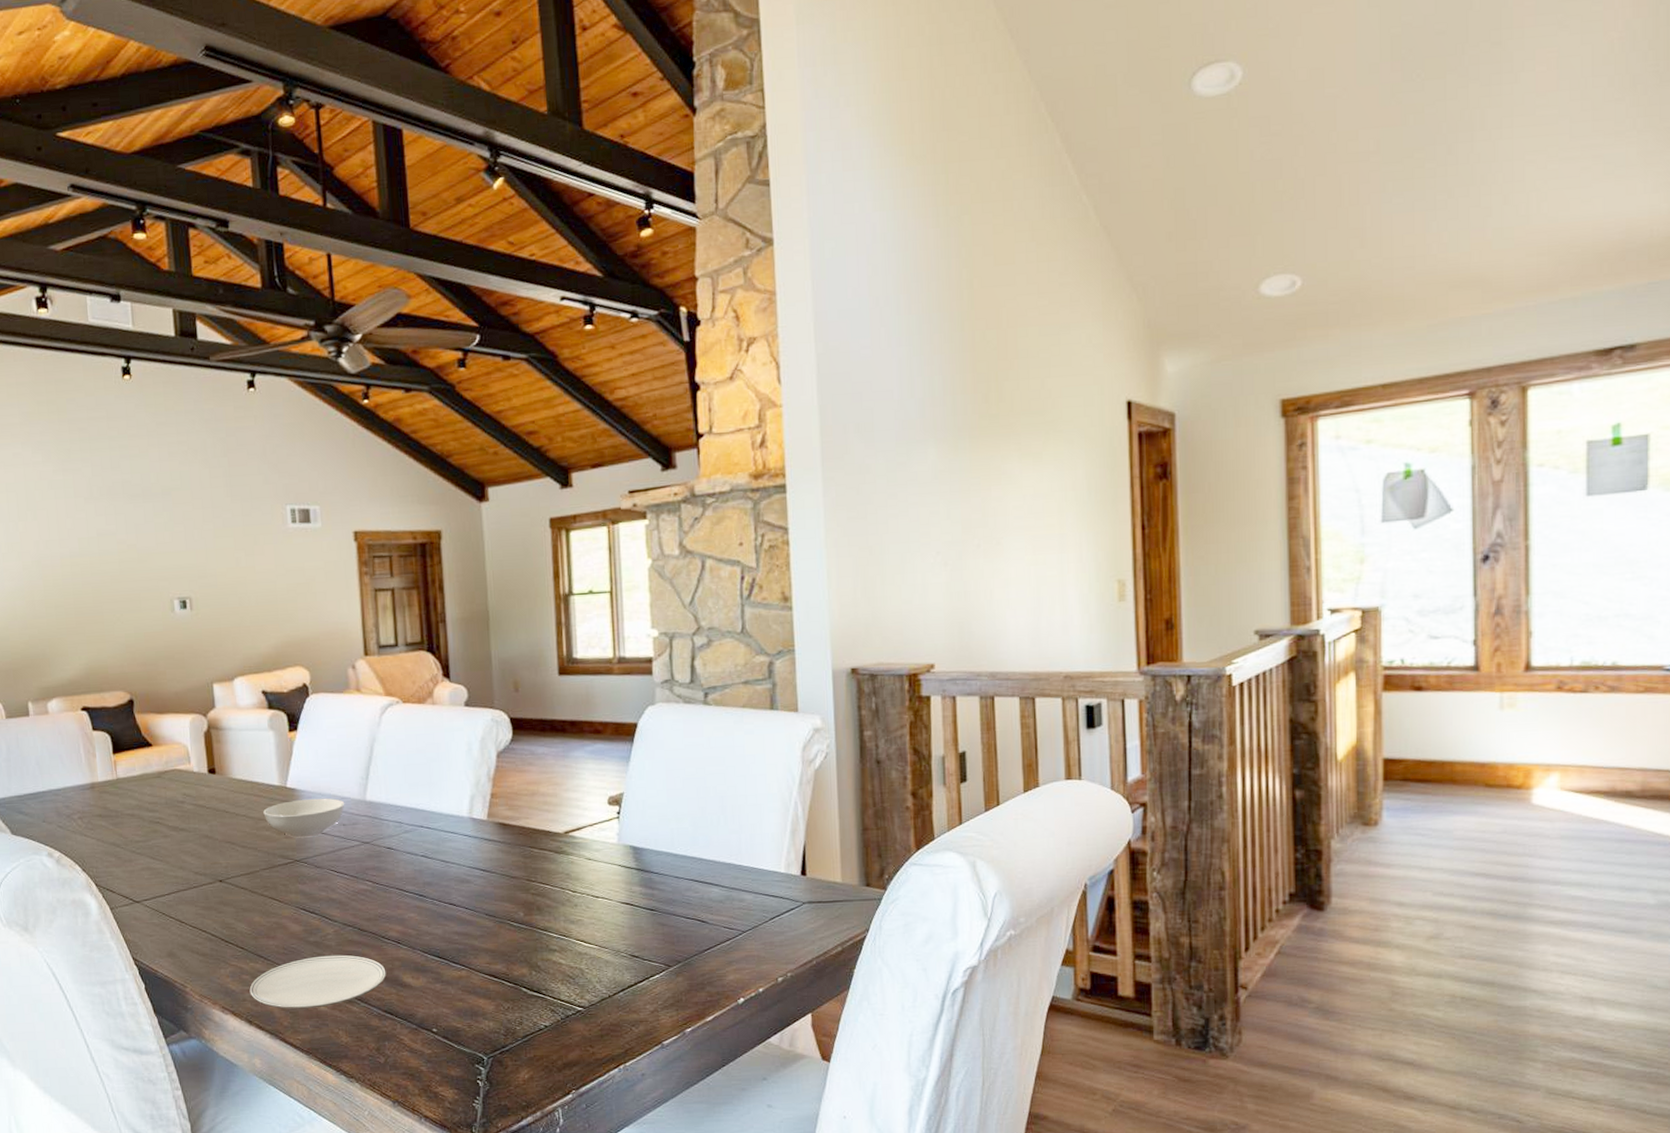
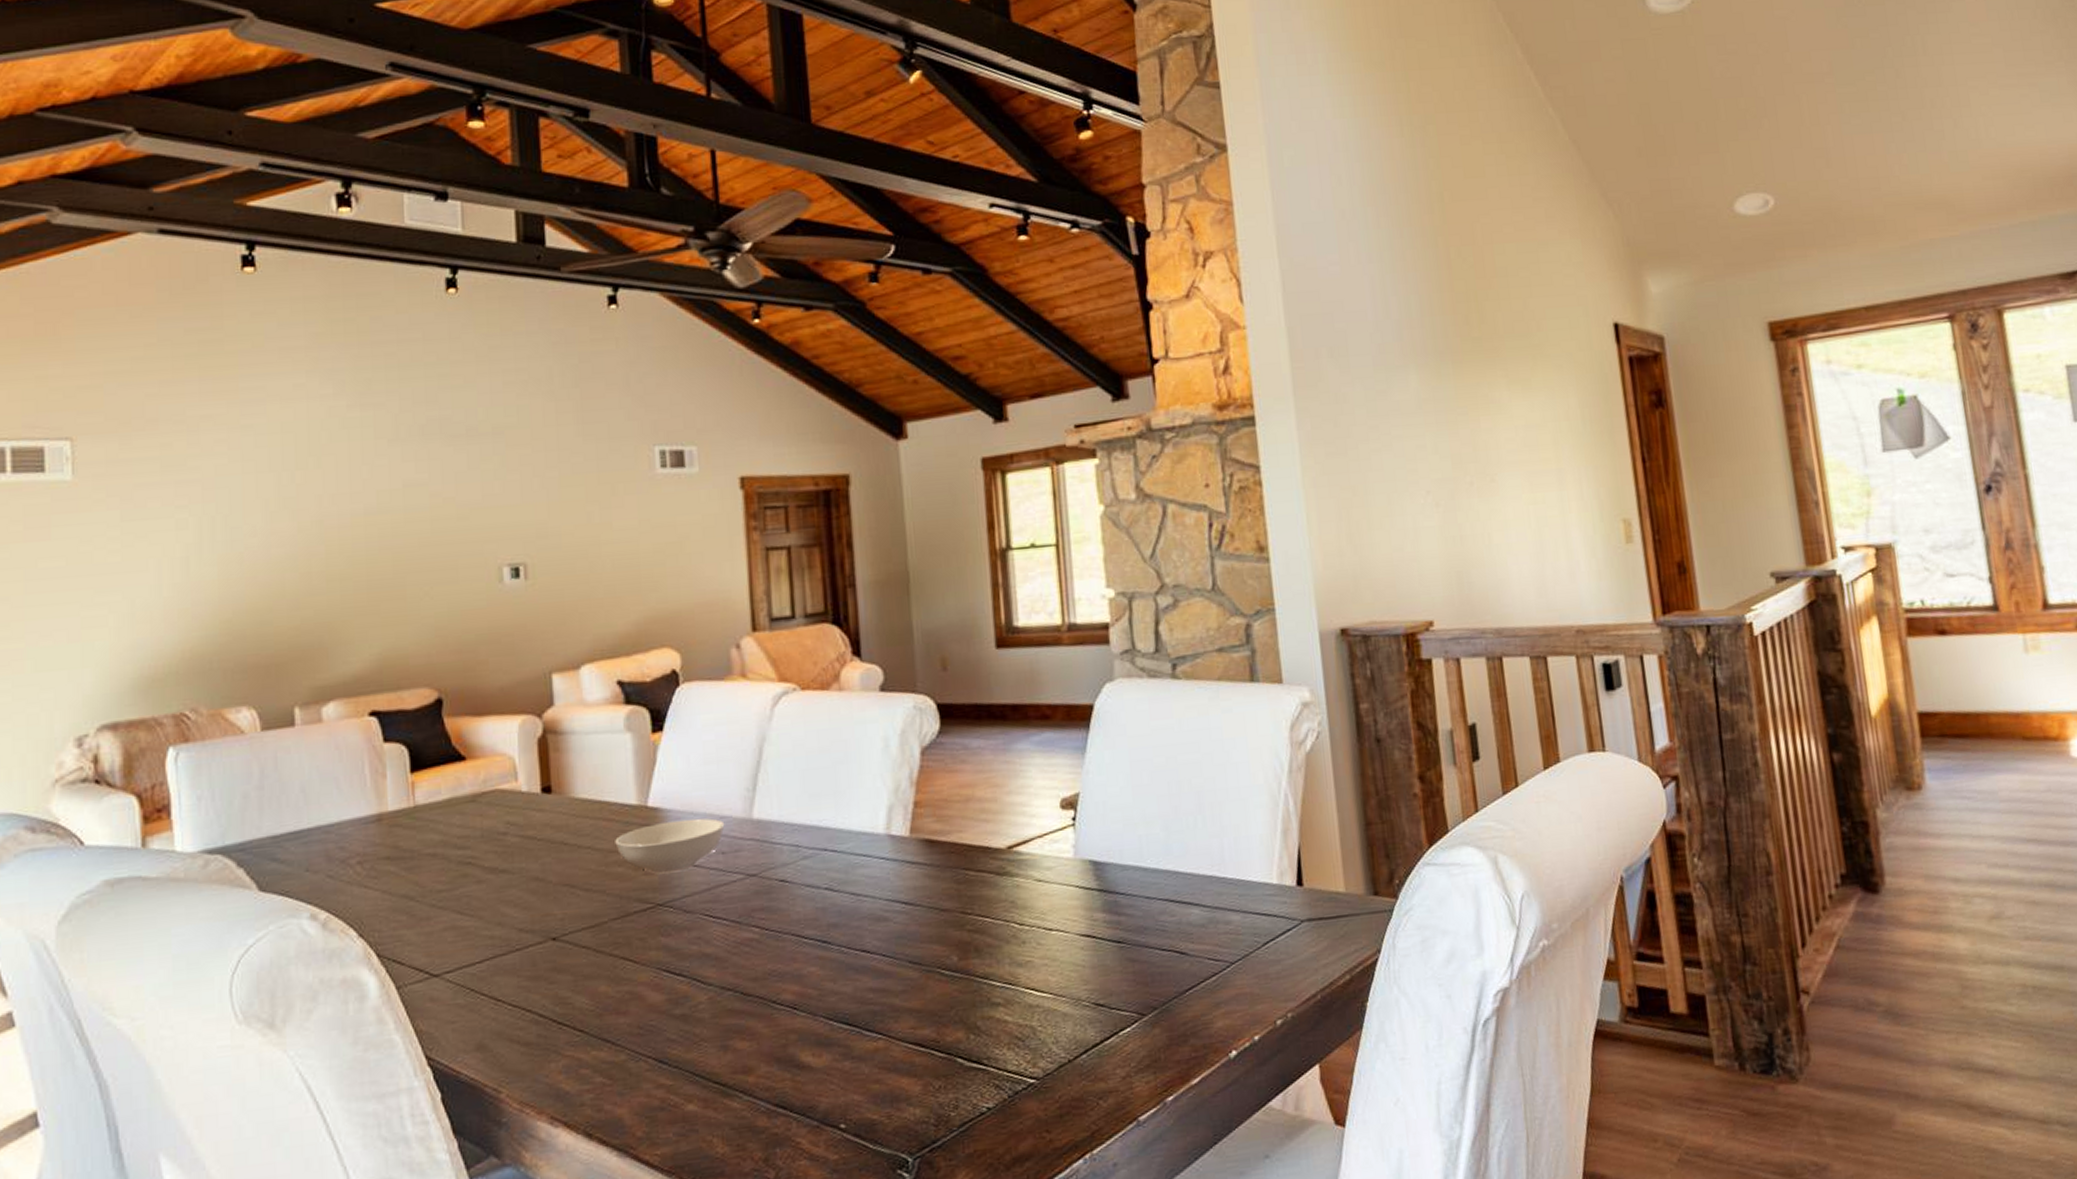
plate: present [249,954,386,1010] -> none [590,1030,778,1114]

